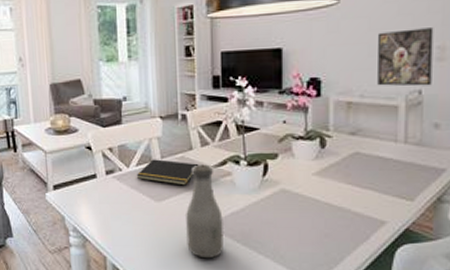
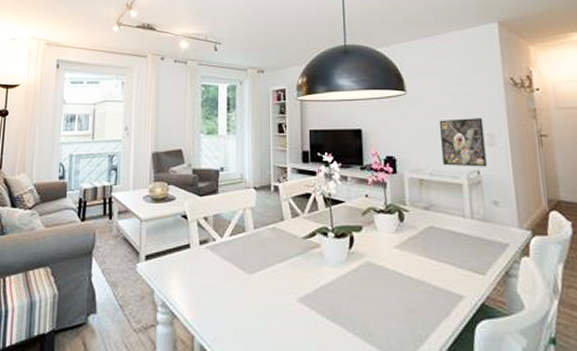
notepad: present [136,159,199,186] -> none [229,229,290,257]
bottle: present [186,164,224,259] -> none [277,235,314,338]

